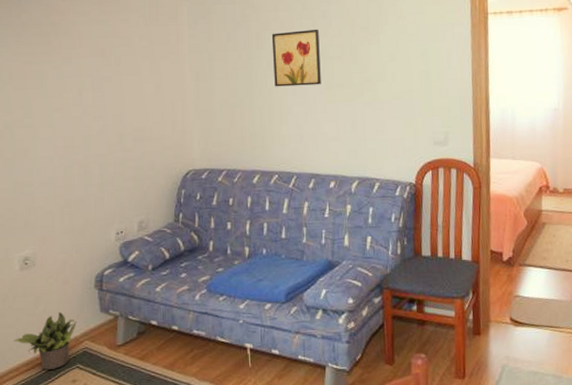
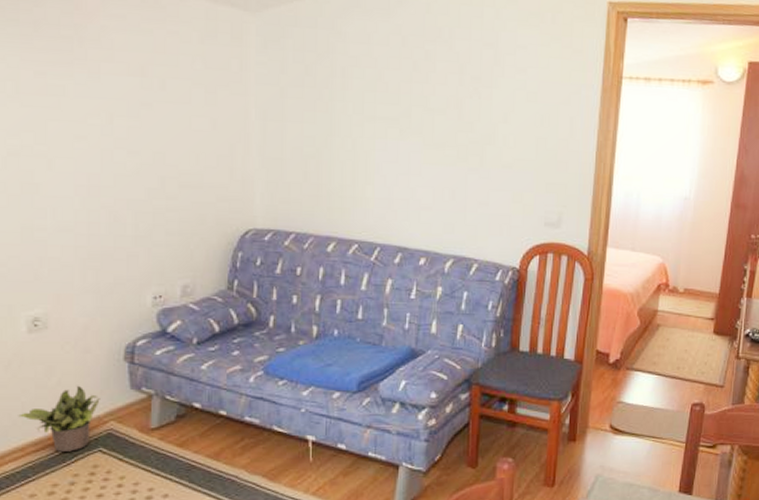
wall art: present [271,29,321,87] -> none [360,71,420,142]

